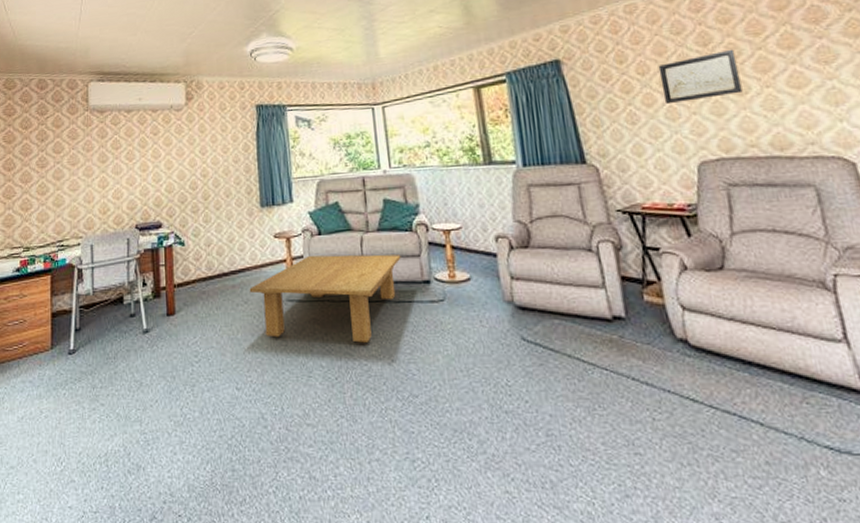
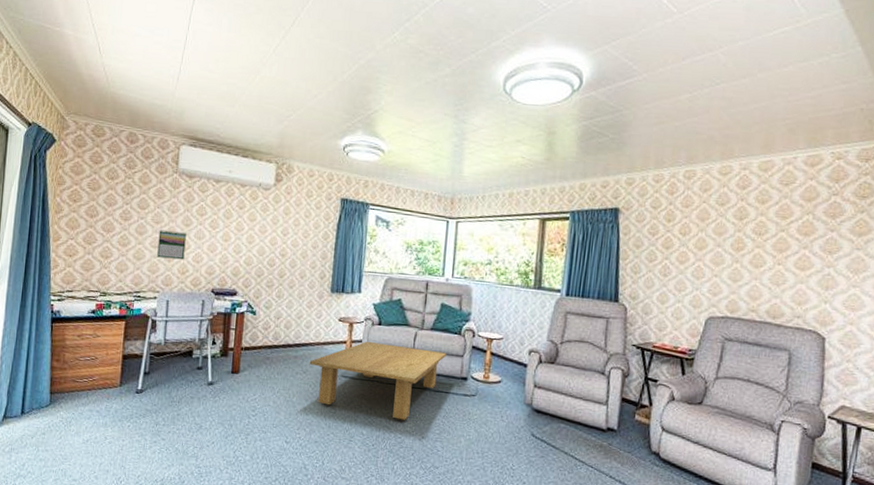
calendar: none [76,169,104,201] -> present [157,229,186,260]
wall art: present [658,49,743,105] -> none [695,226,763,266]

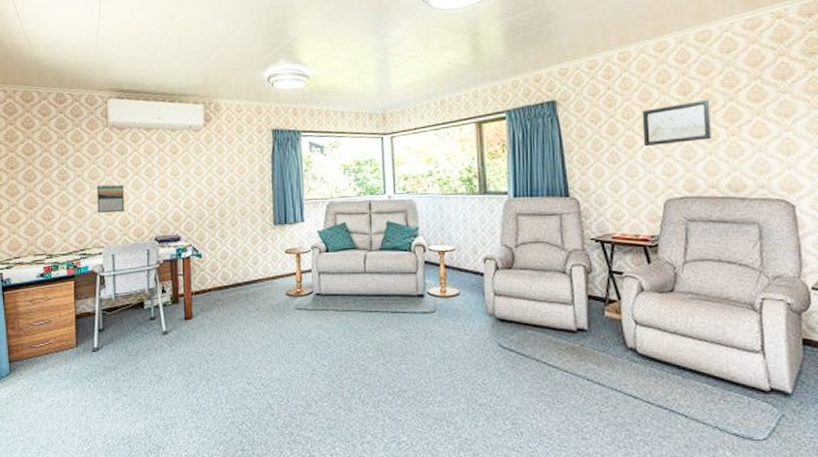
coffee table: present [309,342,447,420] -> none [261,270,400,346]
wall art: none [695,226,763,266] -> present [642,99,711,147]

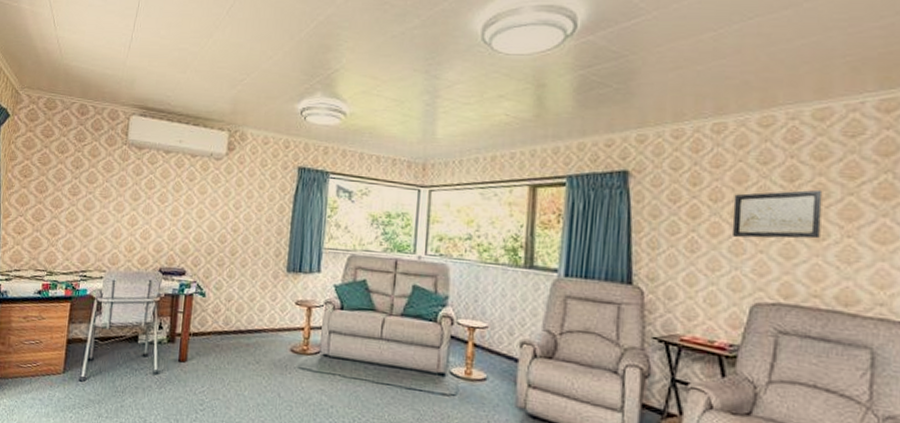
calendar: present [97,184,125,213] -> none [104,204,135,237]

